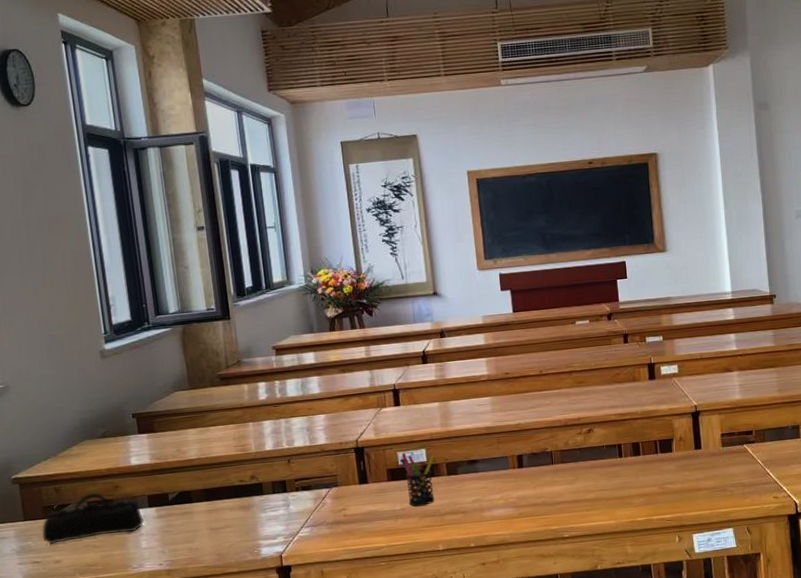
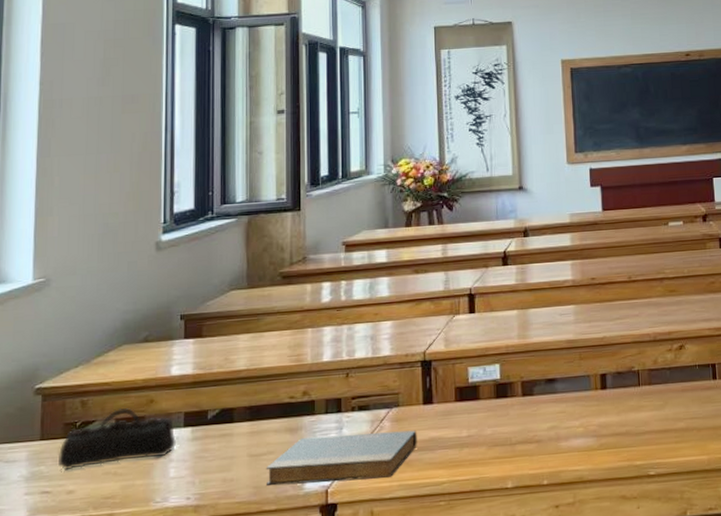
book: none [225,505,357,553] -> present [265,430,417,486]
pen holder: present [400,452,435,507] -> none [470,368,509,433]

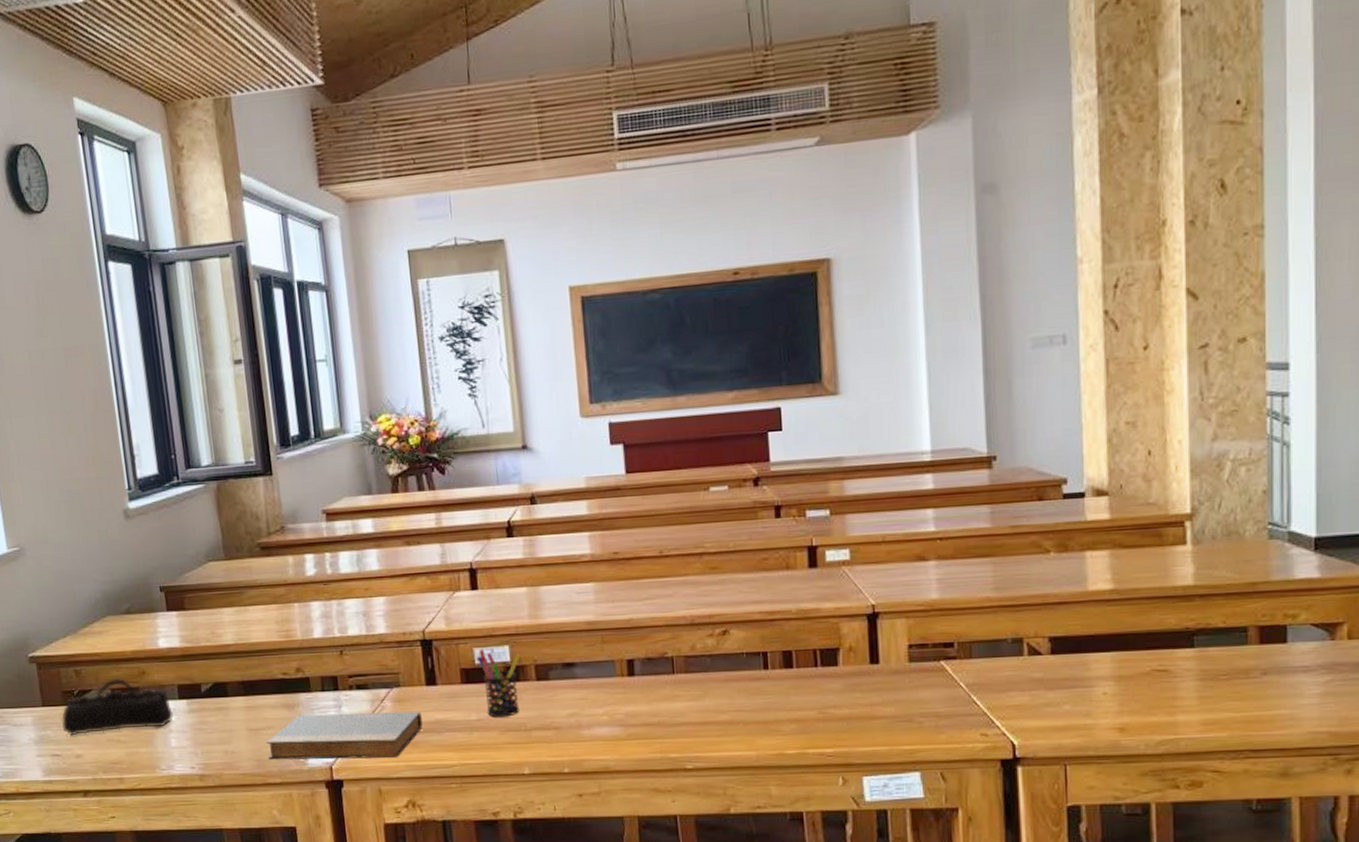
pen holder: none [470,368,509,433] -> present [476,649,521,717]

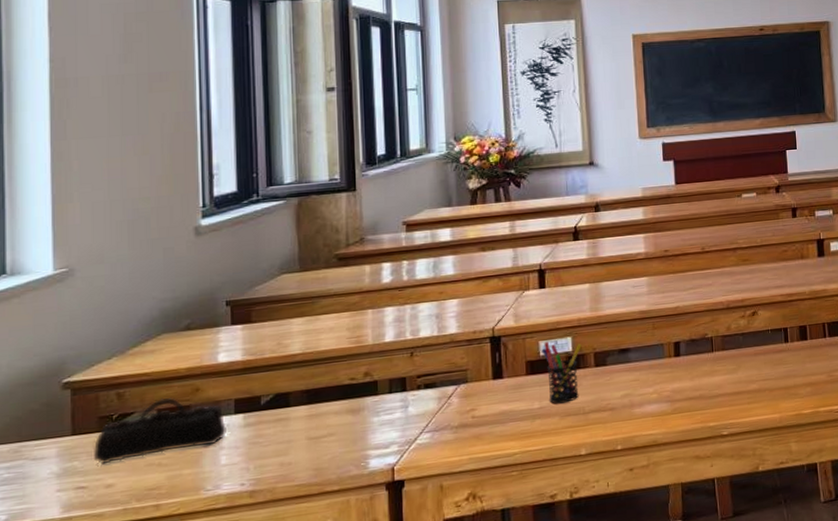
book: present [266,711,423,760] -> none [326,404,487,467]

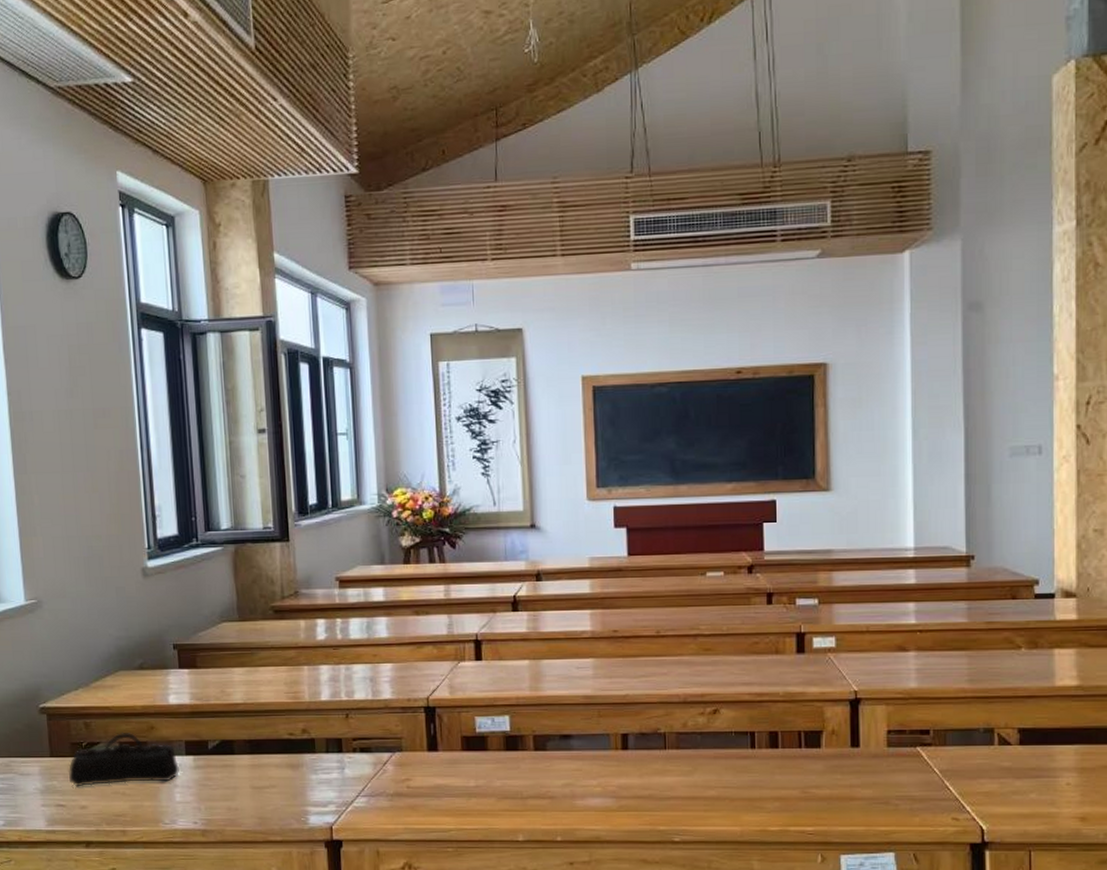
pen holder: present [541,341,582,404] -> none [477,718,520,785]

